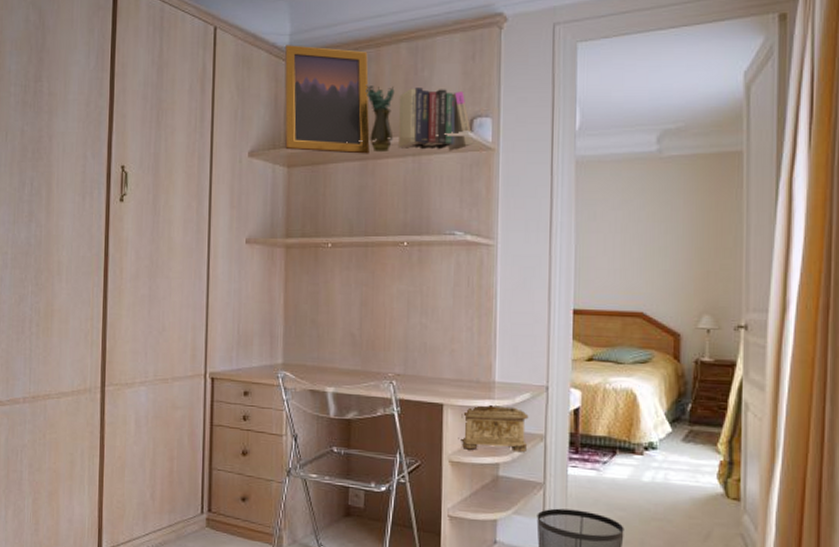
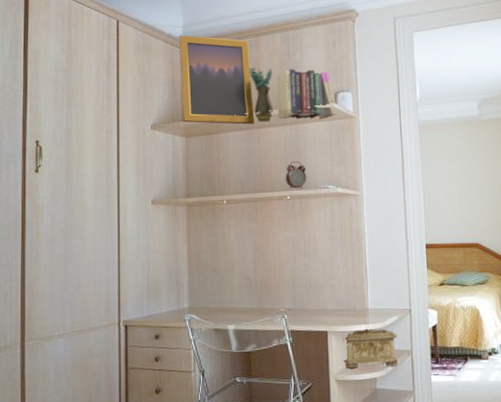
alarm clock: none [402,200,429,235] -> present [285,161,307,190]

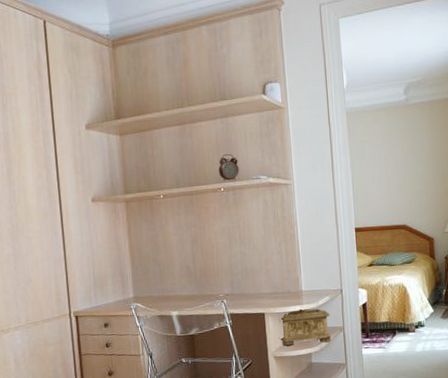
picture frame: present [179,35,254,125] -> none [107,32,186,121]
vase: present [248,67,274,123] -> none [177,62,204,118]
books: present [276,69,338,120] -> none [205,62,267,113]

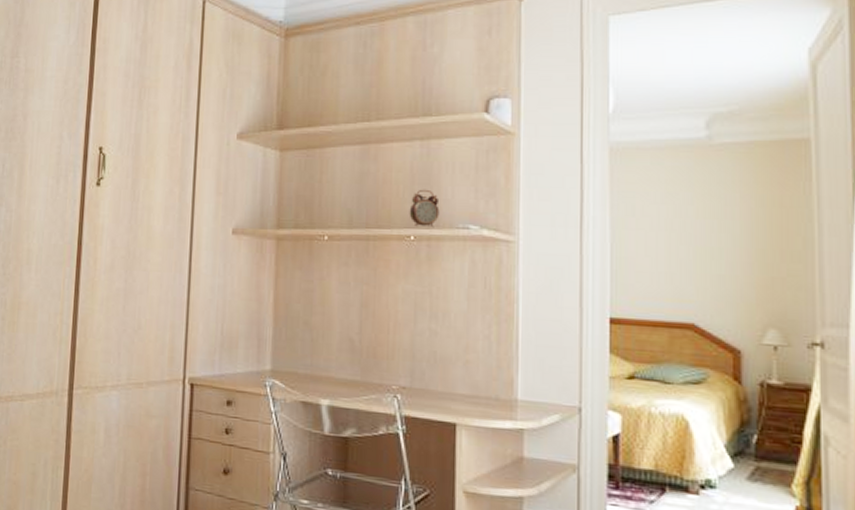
decorative box: present [278,308,332,346] -> none [474,426,558,486]

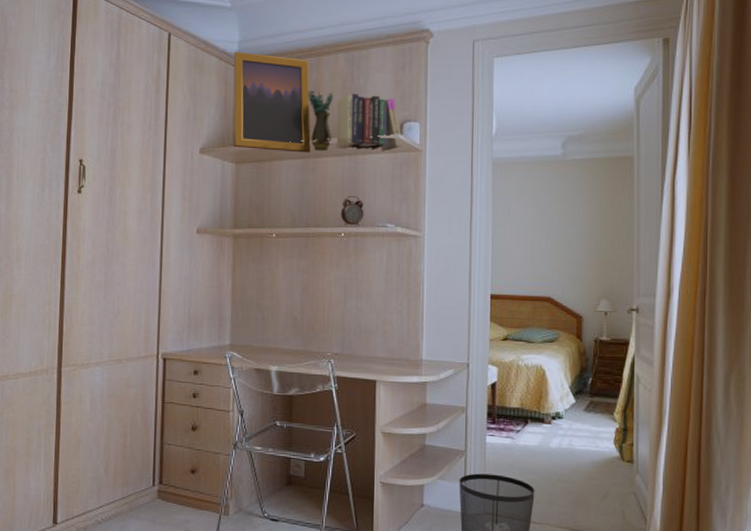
picture frame: none [278,19,373,137] -> present [233,52,311,153]
vase: none [368,61,400,136] -> present [307,90,333,152]
books: none [403,65,489,135] -> present [336,94,403,152]

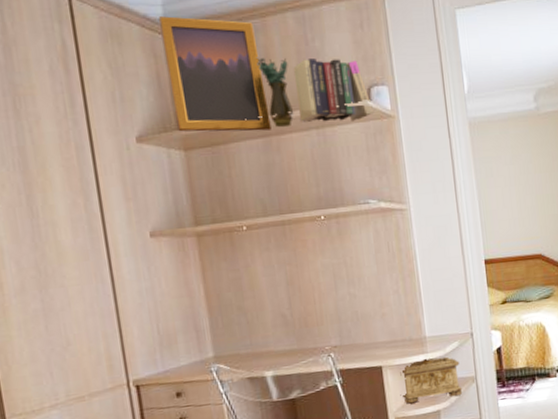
alarm clock: present [340,195,364,227] -> none [316,173,343,208]
decorative box: none [389,380,452,424] -> present [400,356,463,404]

